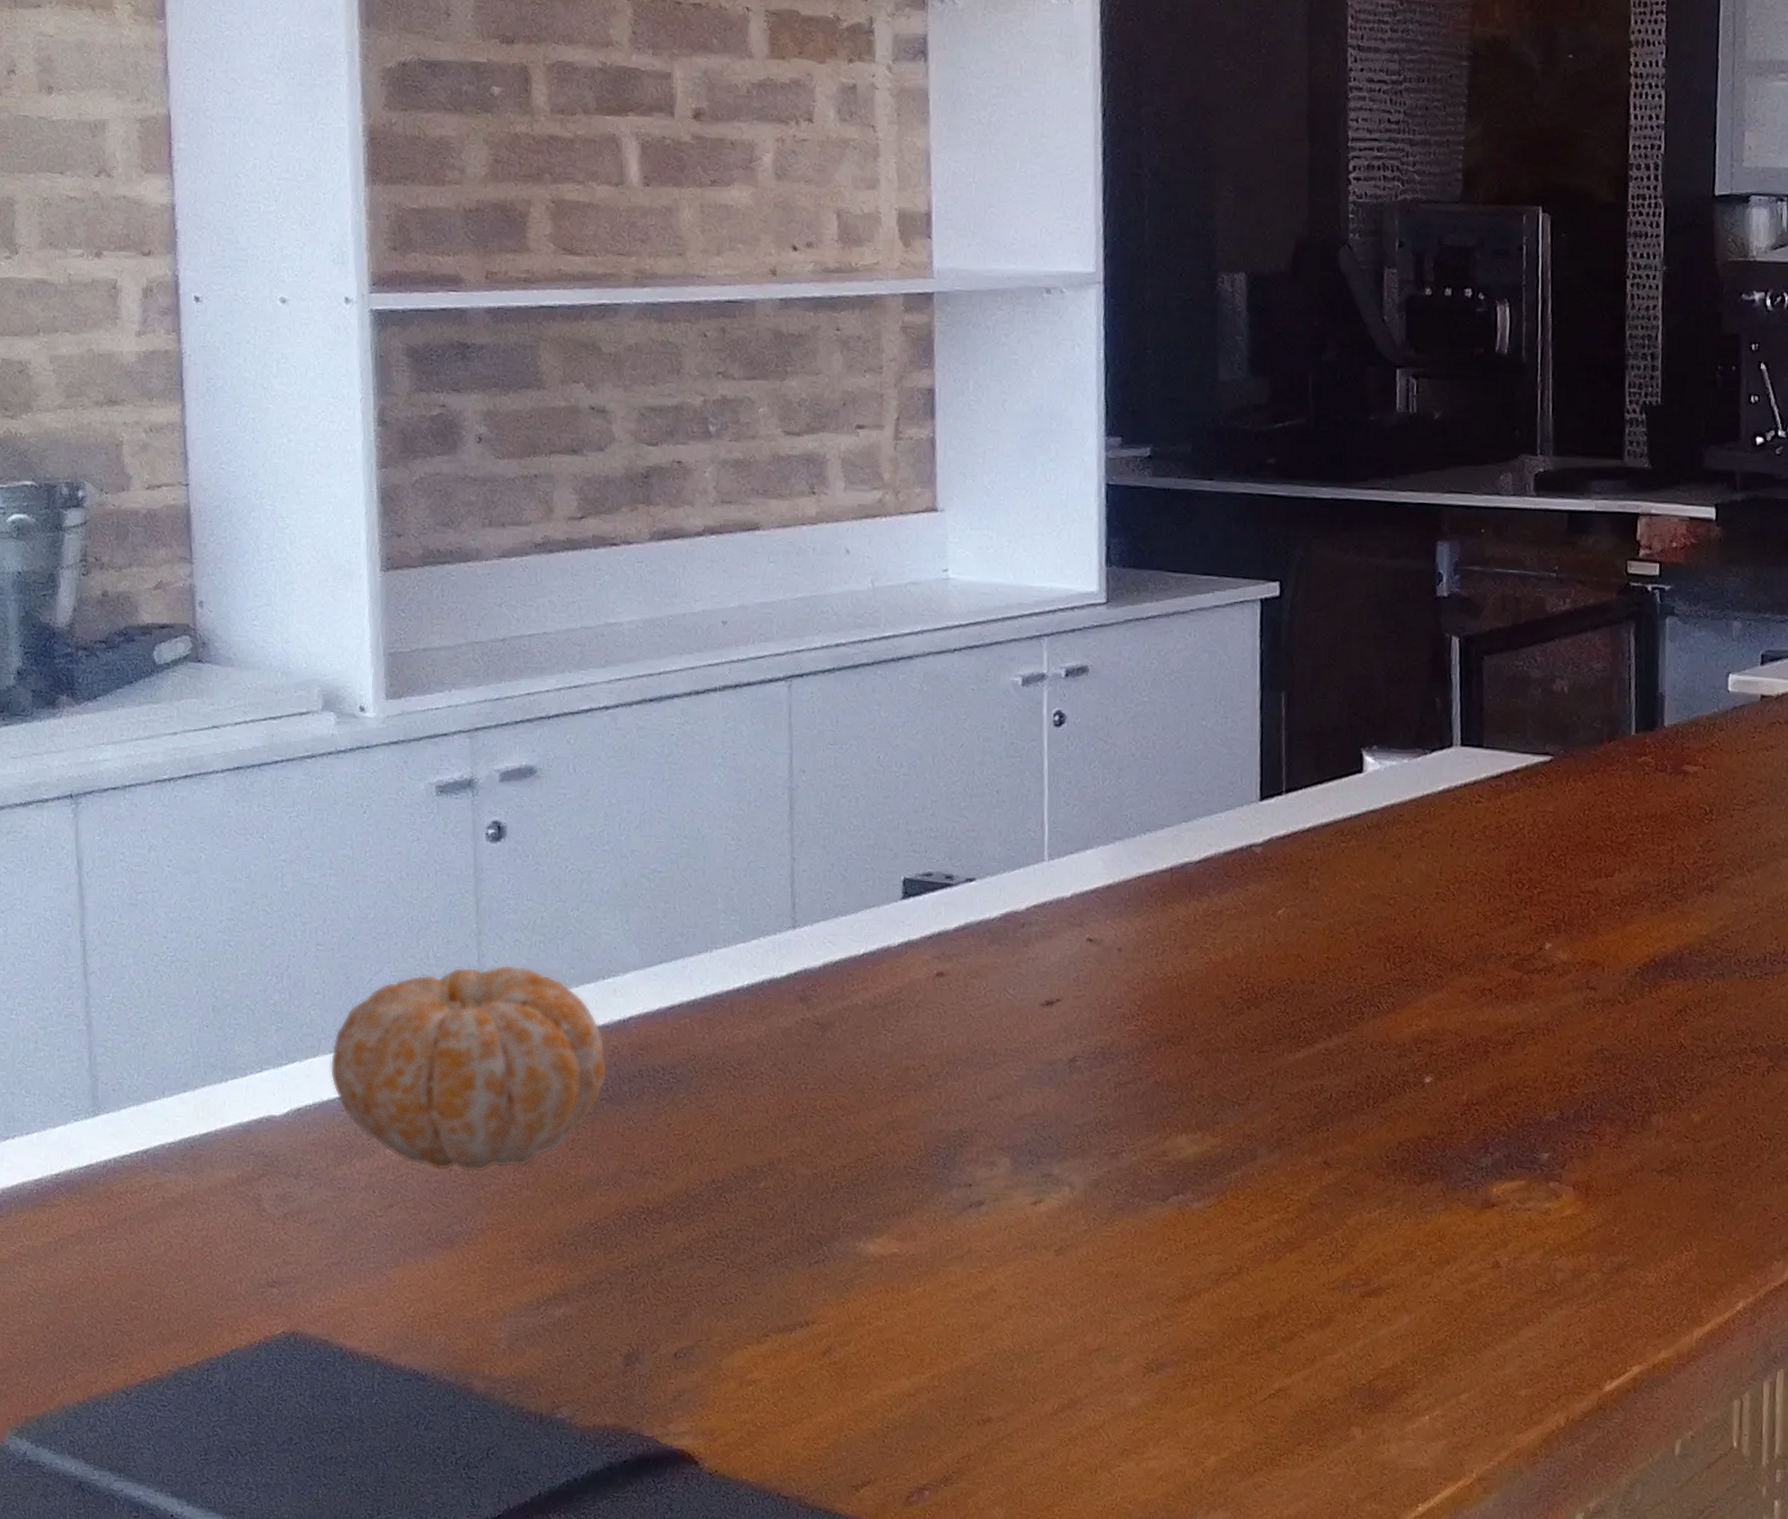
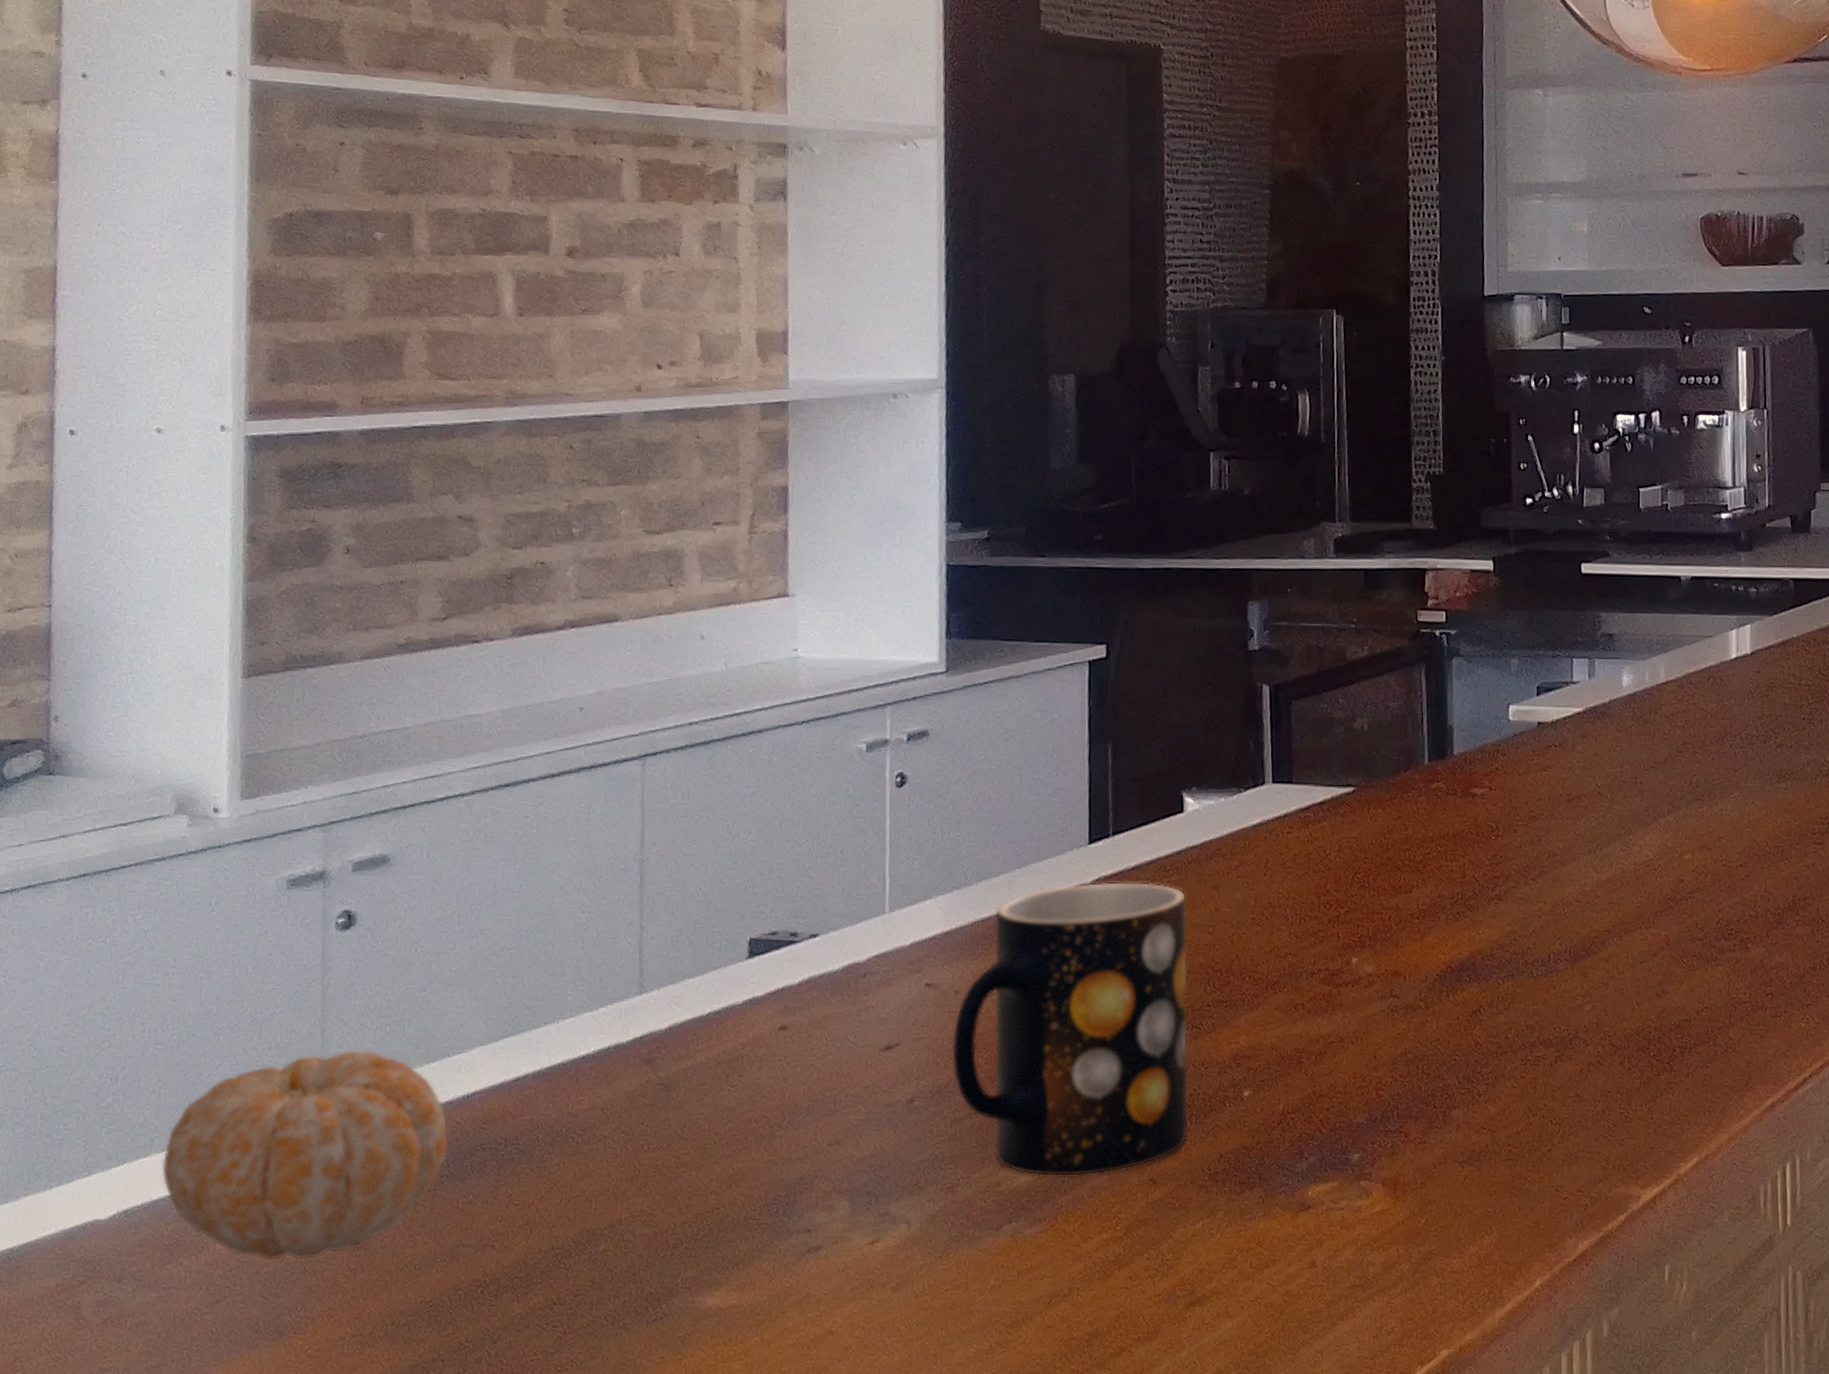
mug: none [1114,842,1366,1153] -> present [951,881,1189,1177]

